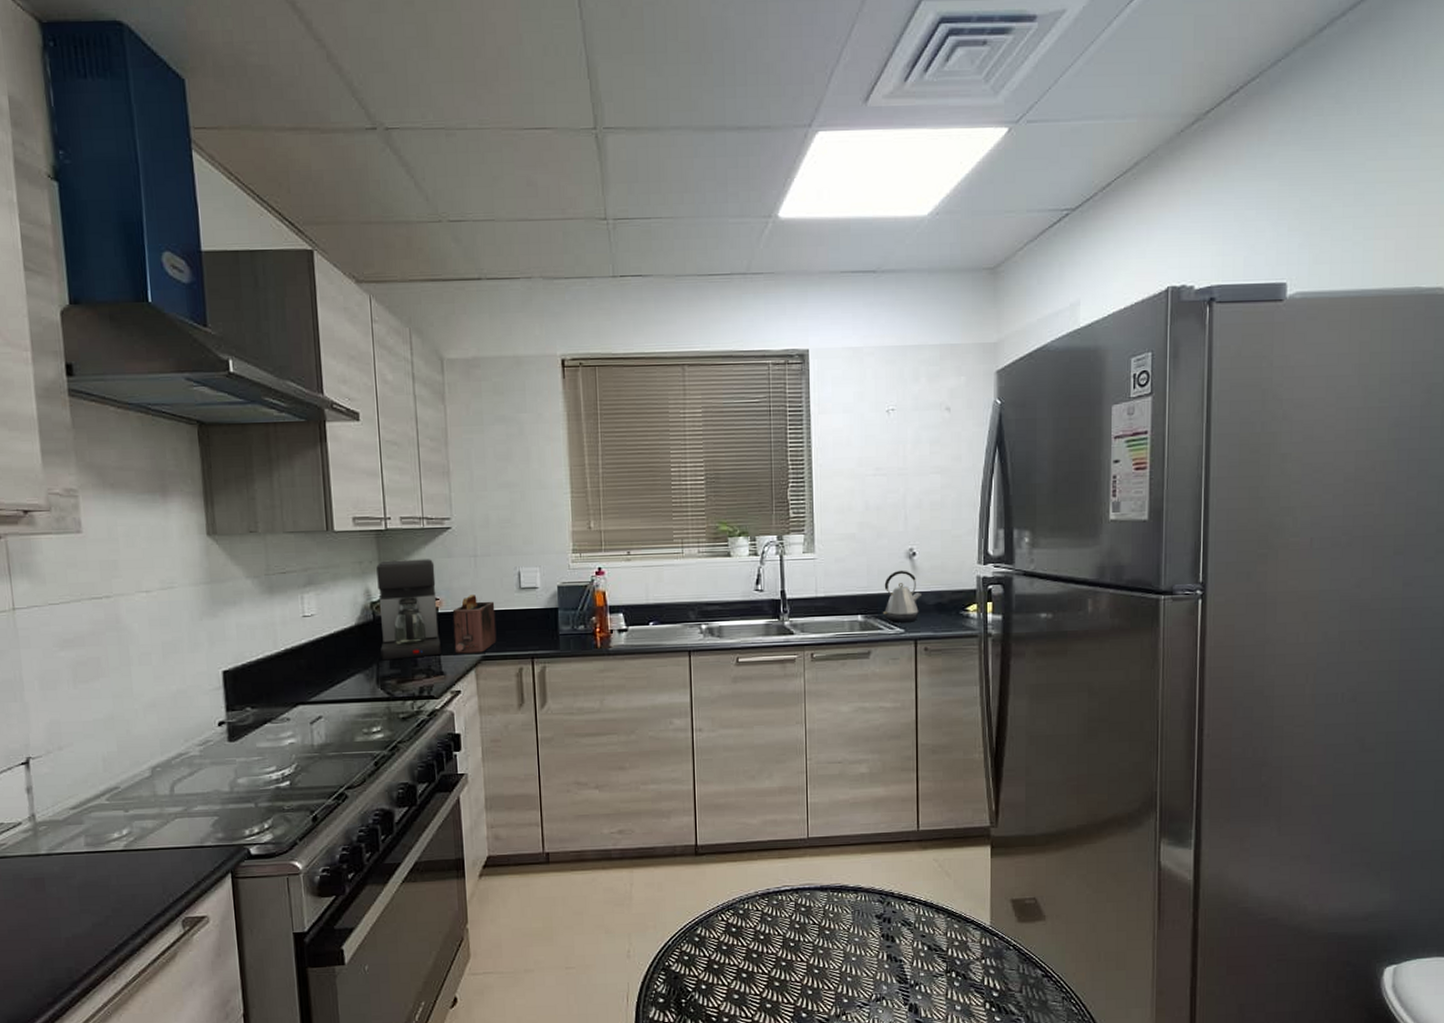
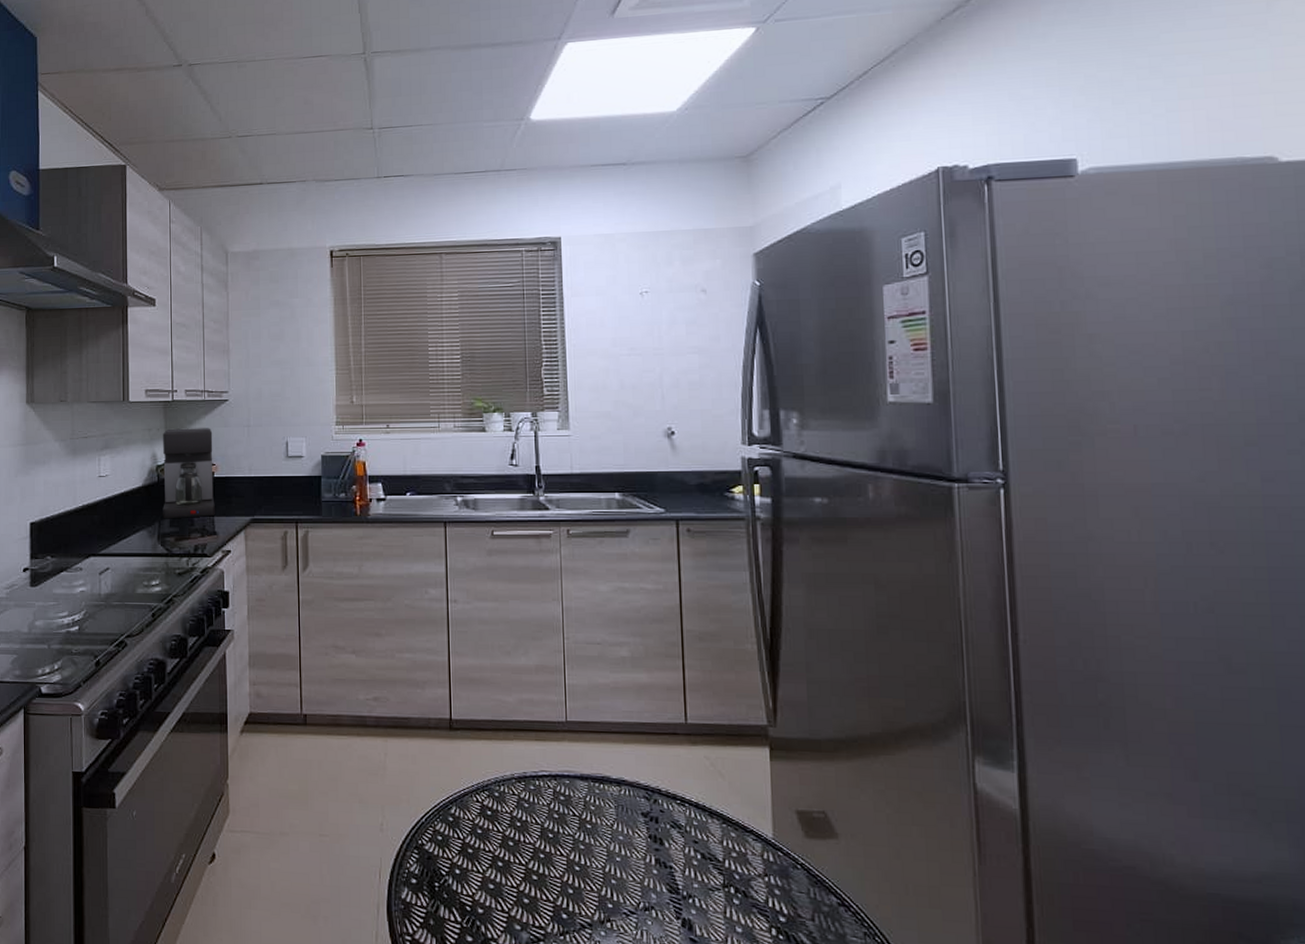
toaster: present [452,595,497,654] -> none [226,461,265,516]
kettle: present [882,570,923,623] -> none [640,448,683,502]

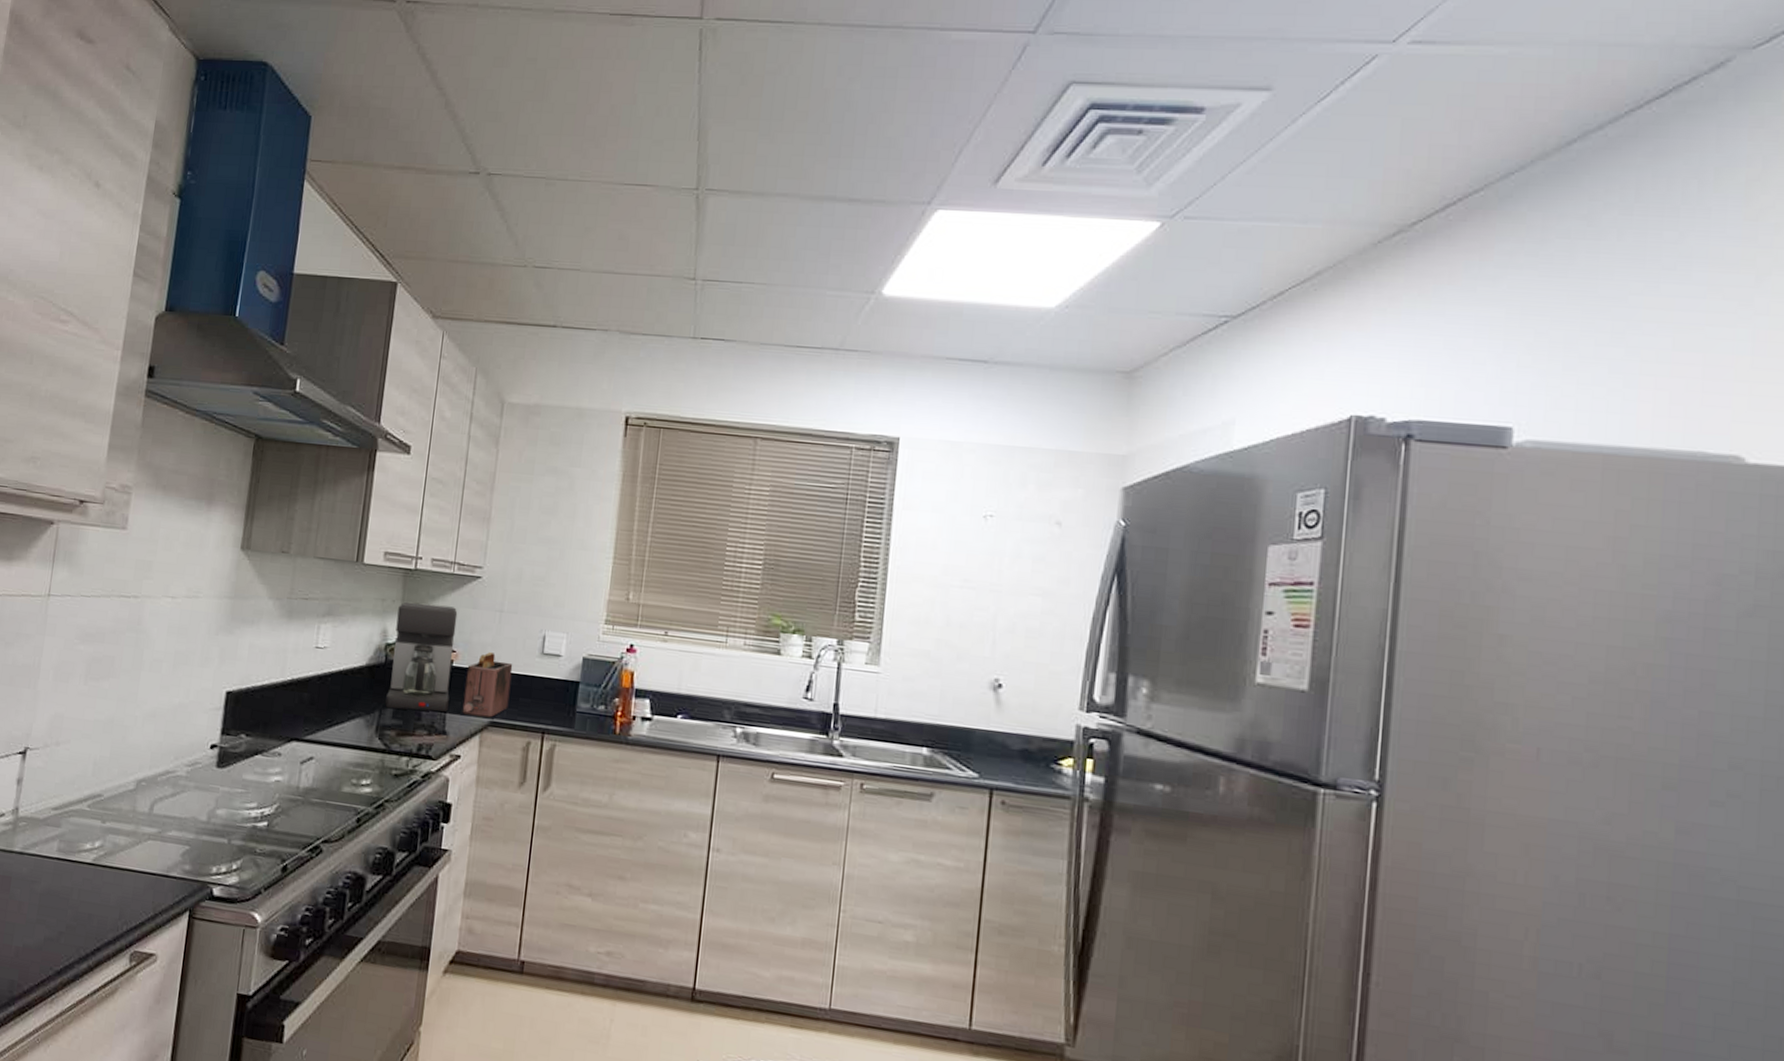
toaster: none [226,461,265,516] -> present [462,652,513,718]

